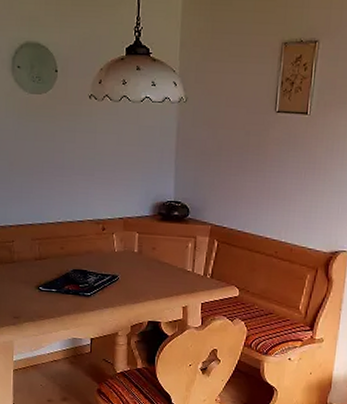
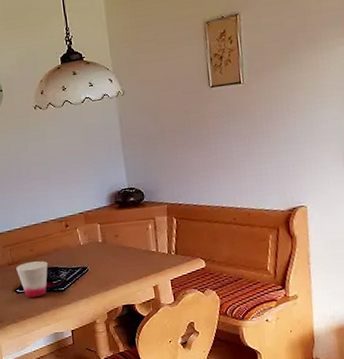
cup: none [42,260,77,299] -> present [16,261,48,298]

